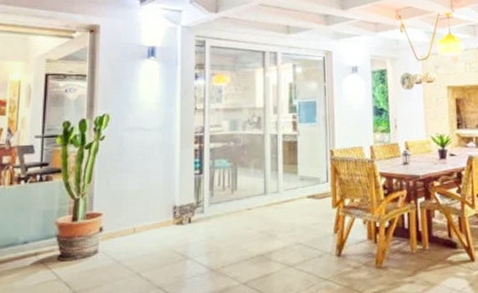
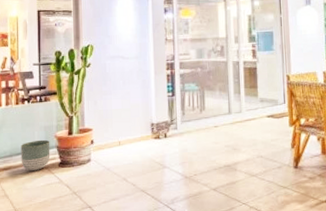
planter: none [10,227,49,266] -> present [20,139,50,171]

